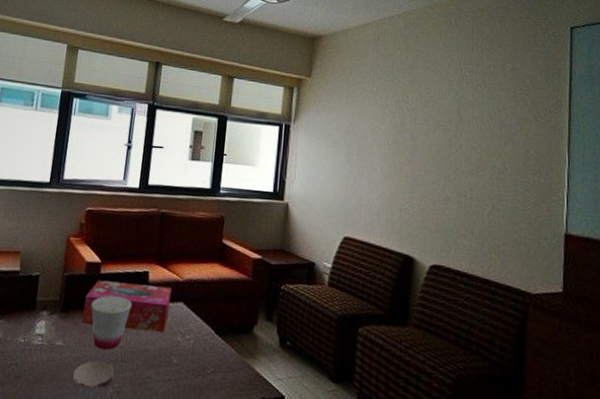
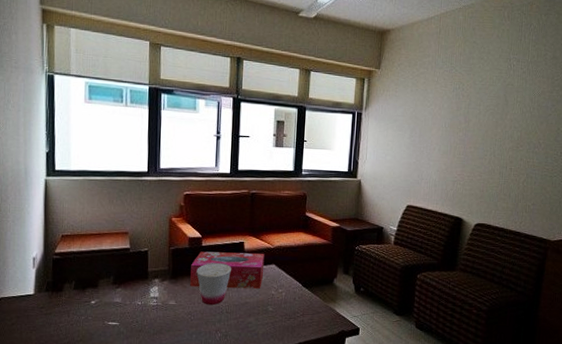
coaster: present [72,361,114,387] -> none [186,314,221,333]

